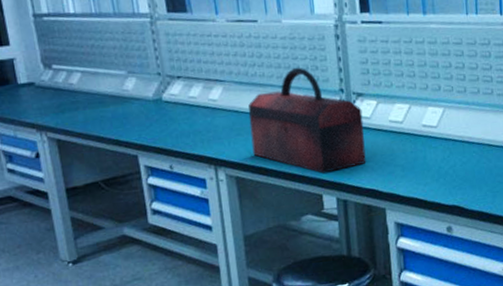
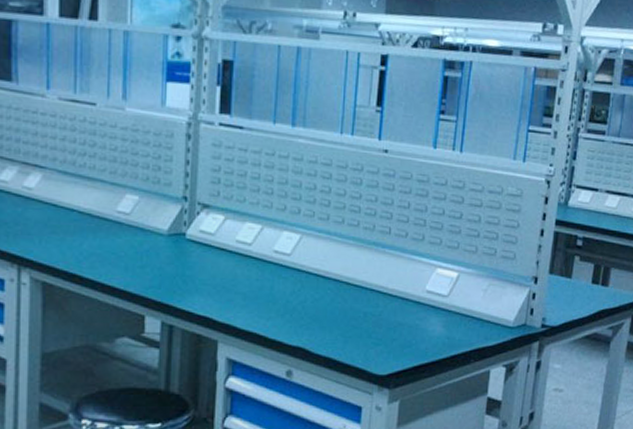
toolbox: present [248,67,366,173] -> none [68,164,206,291]

